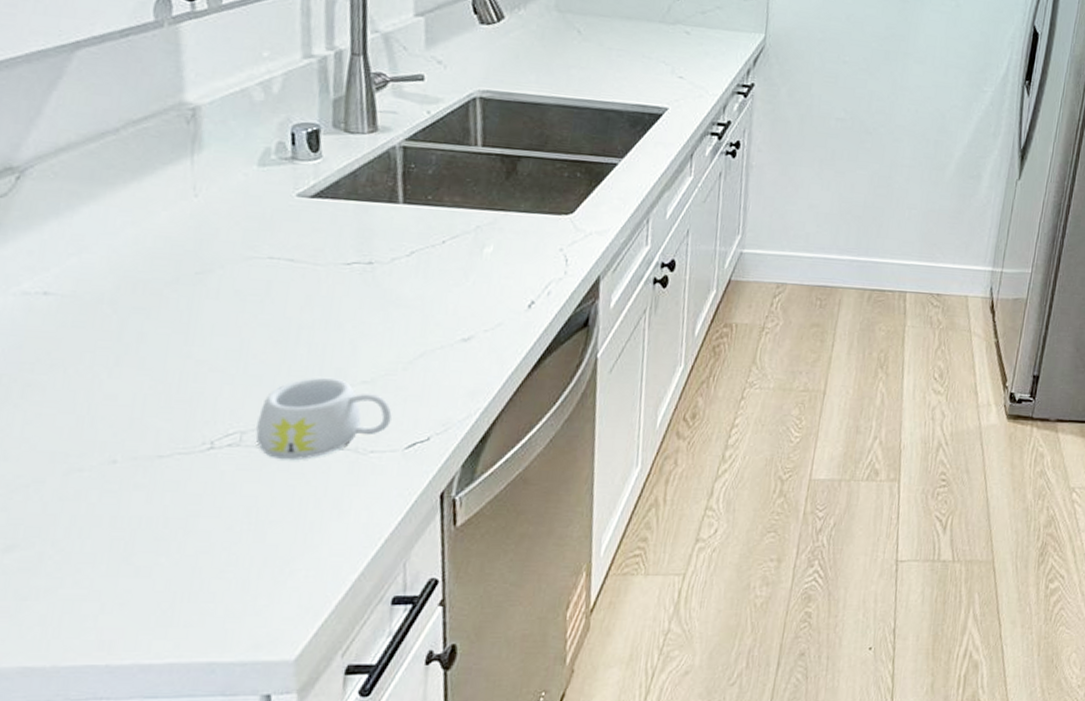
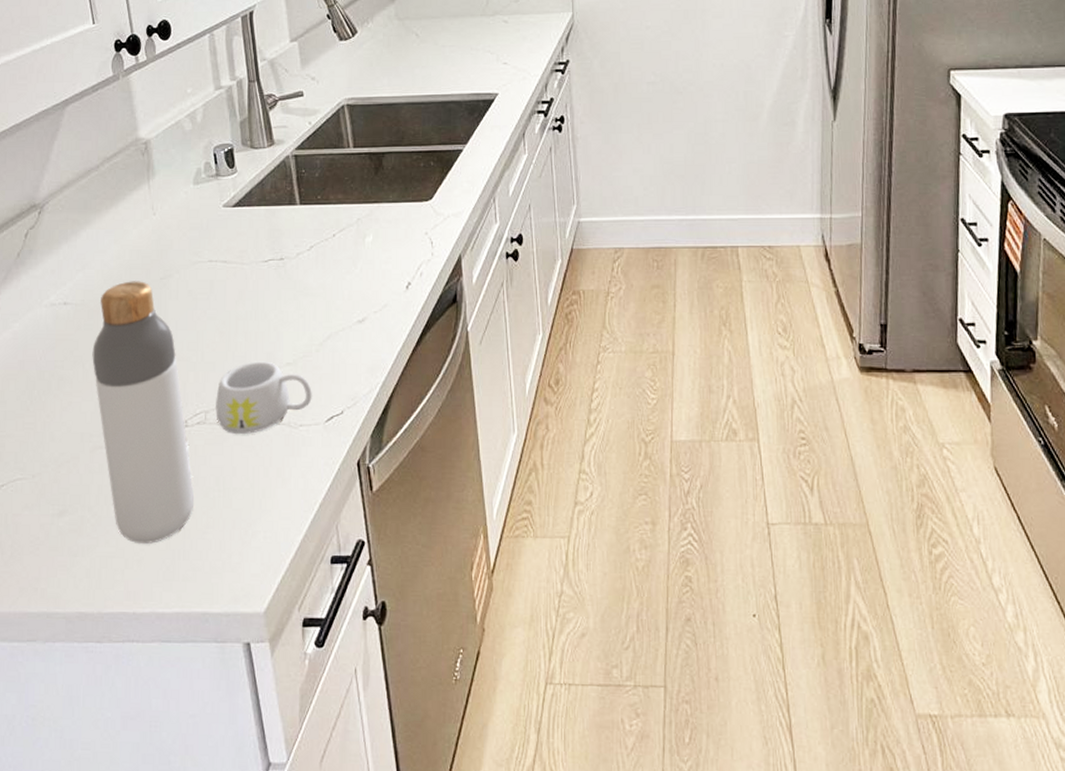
bottle: none [79,272,214,586] -> present [92,281,195,545]

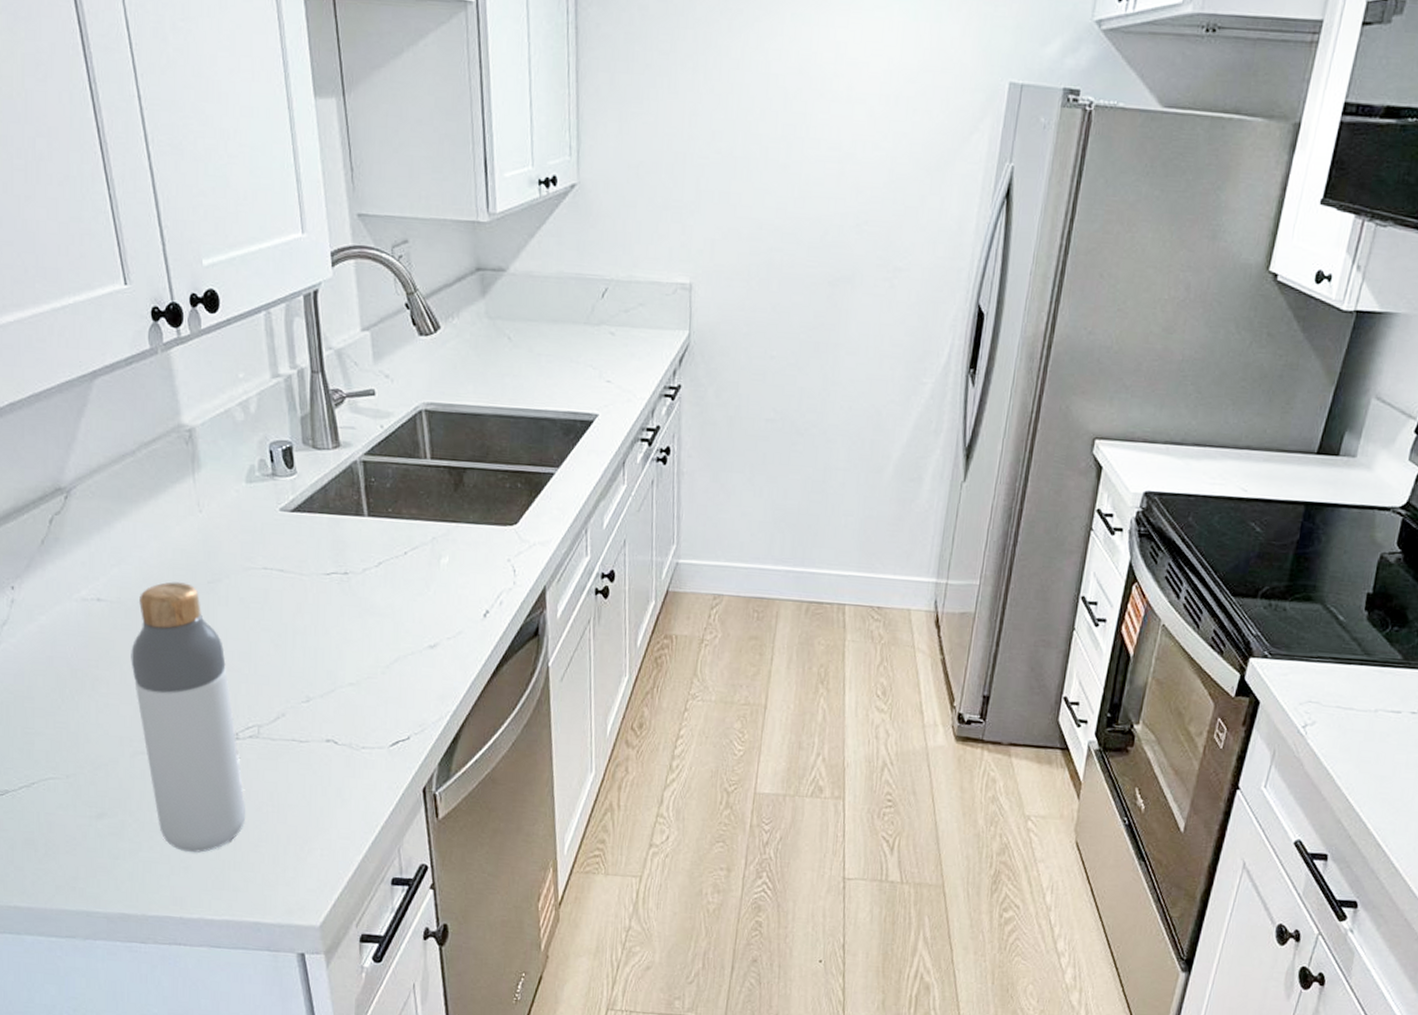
mug: present [216,361,313,435] -> none [270,678,378,753]

